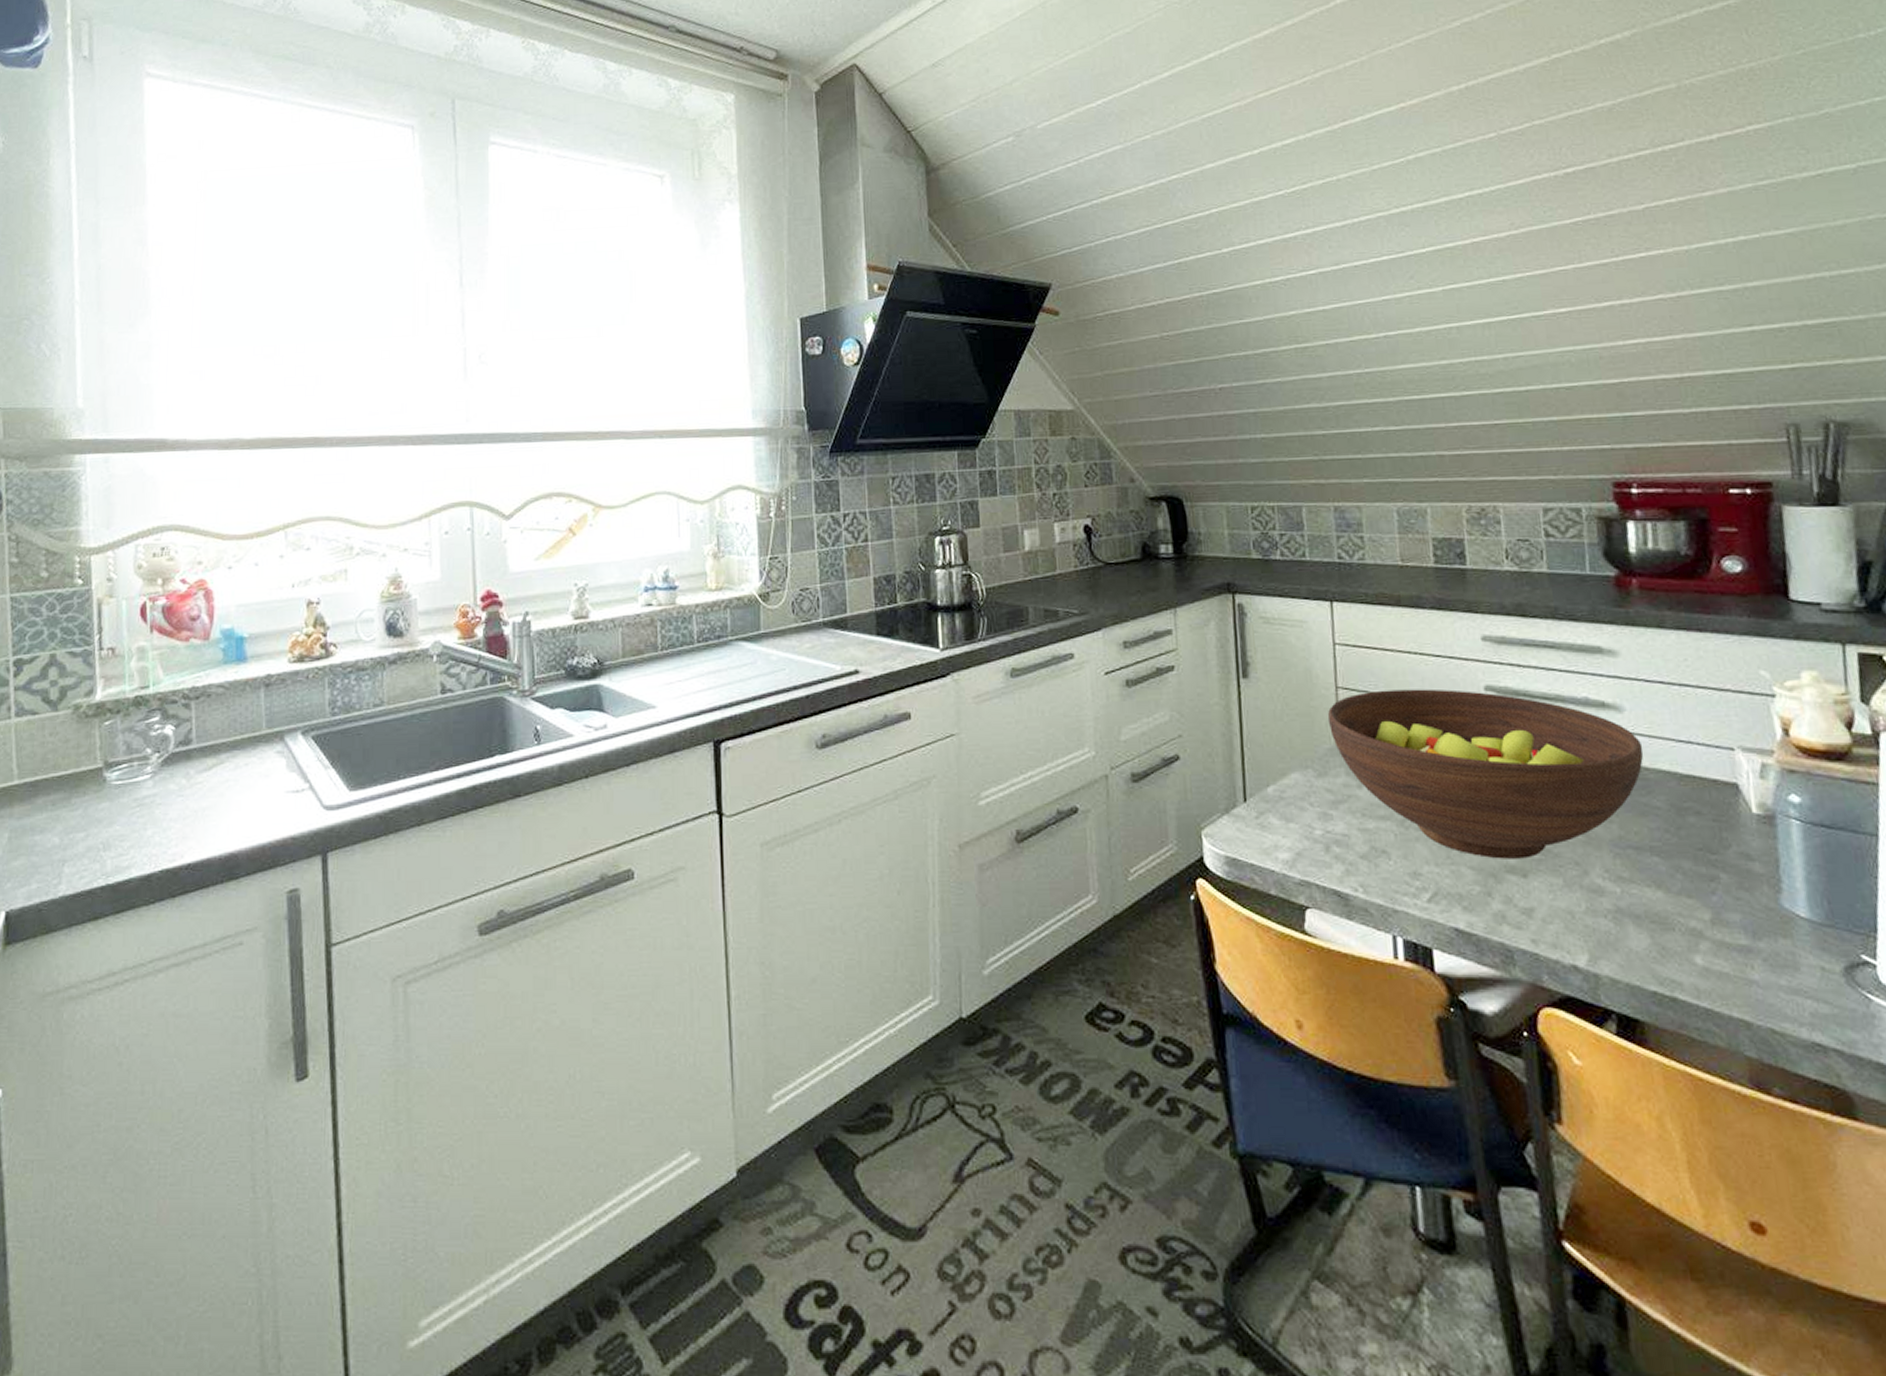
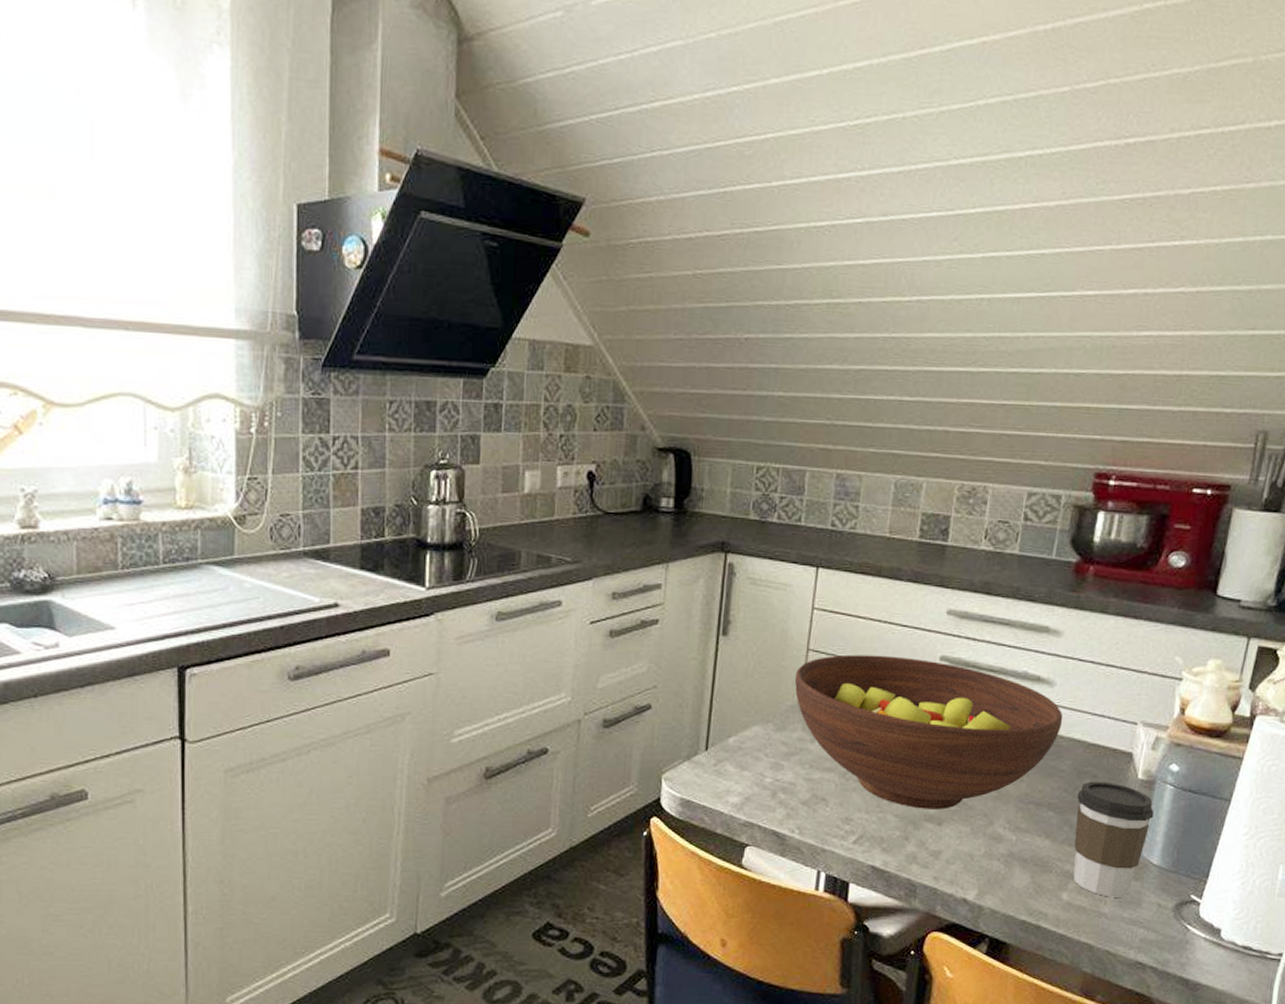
coffee cup: none [1682,818,1785,960] -> present [1073,781,1154,897]

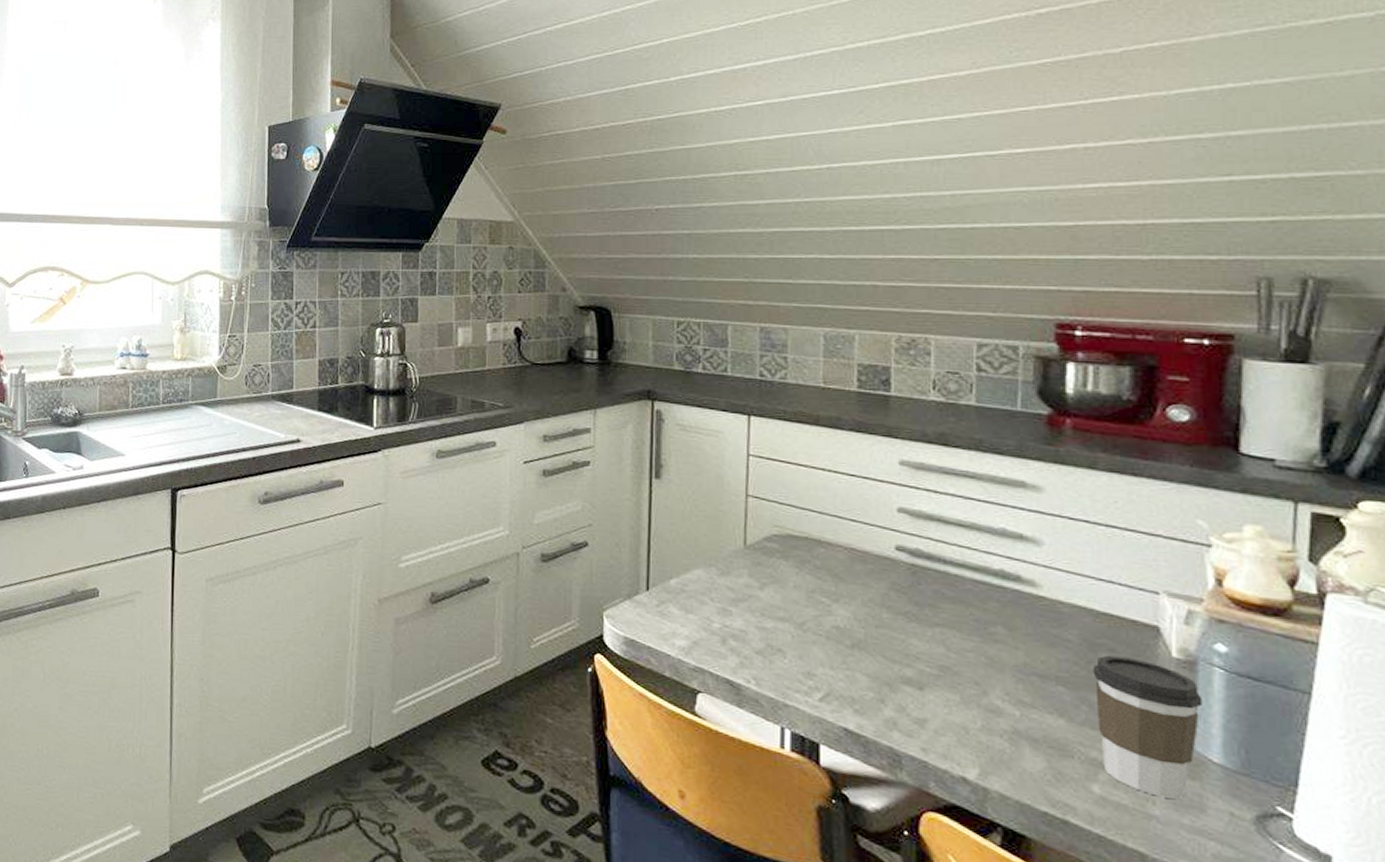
fruit bowl: present [794,654,1063,809] -> none [735,502,1060,673]

